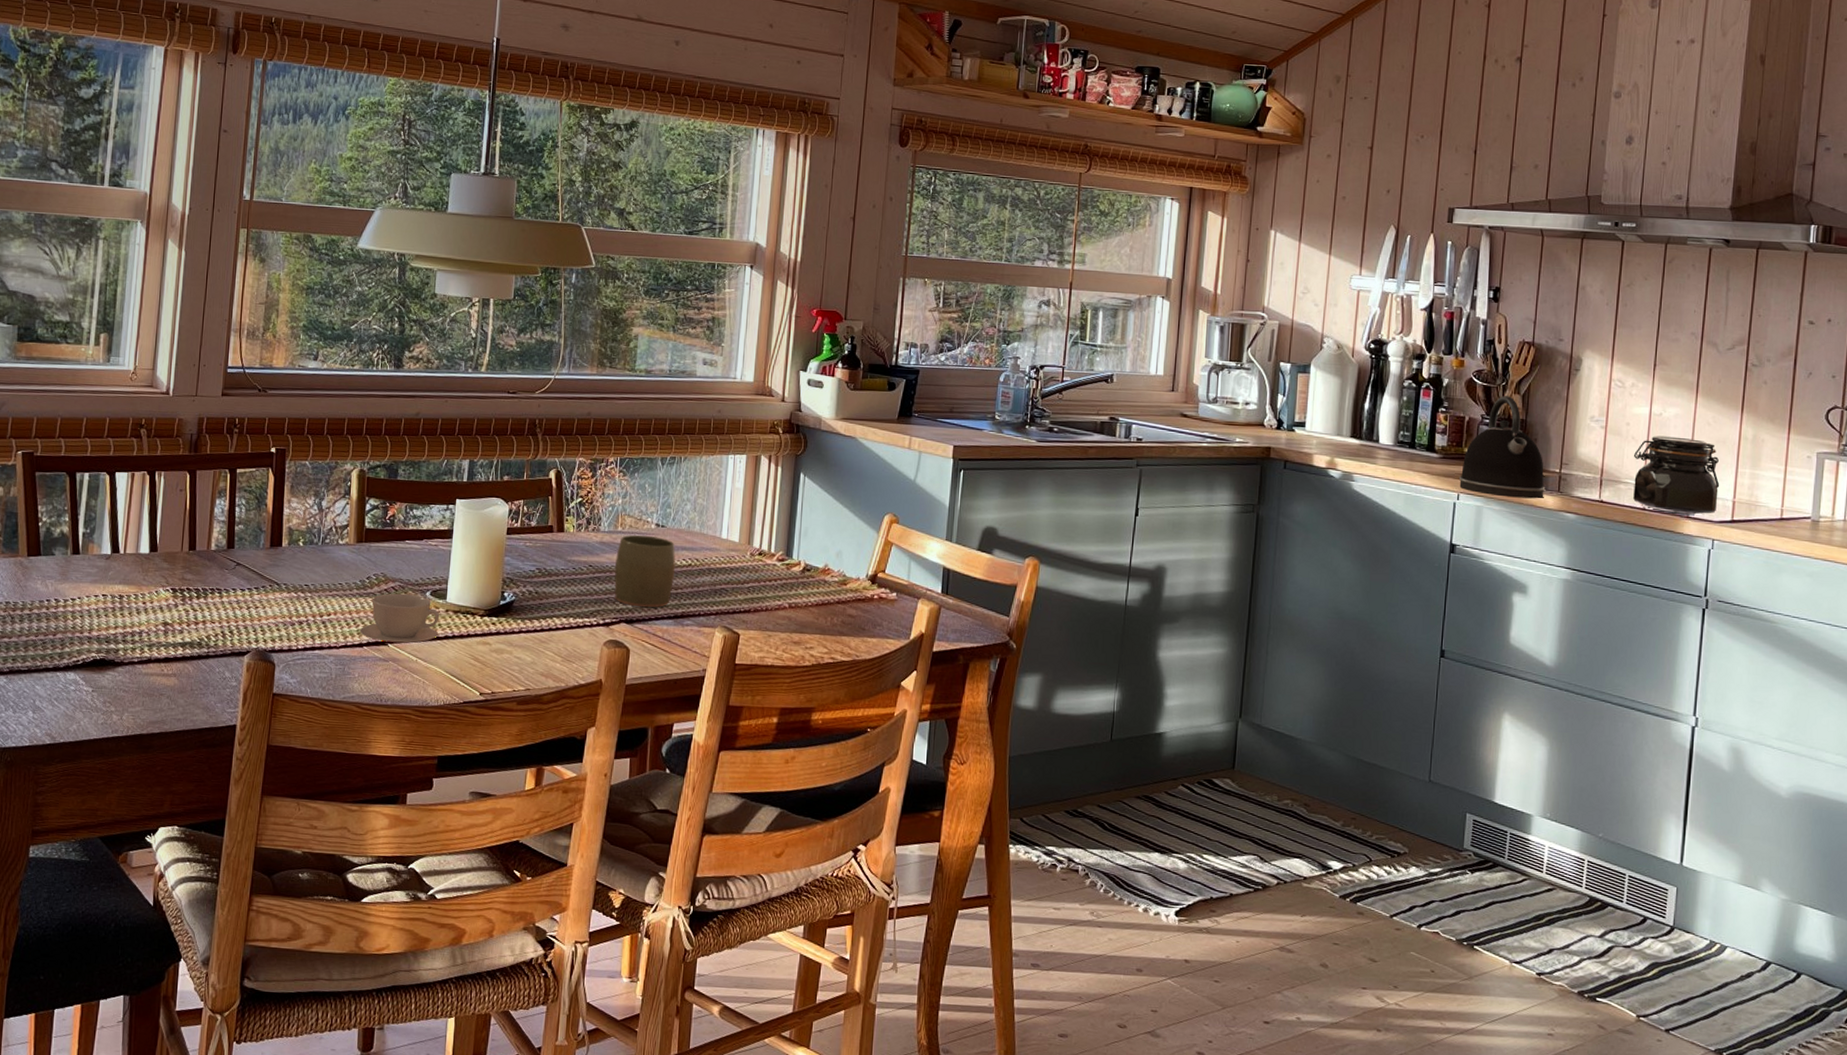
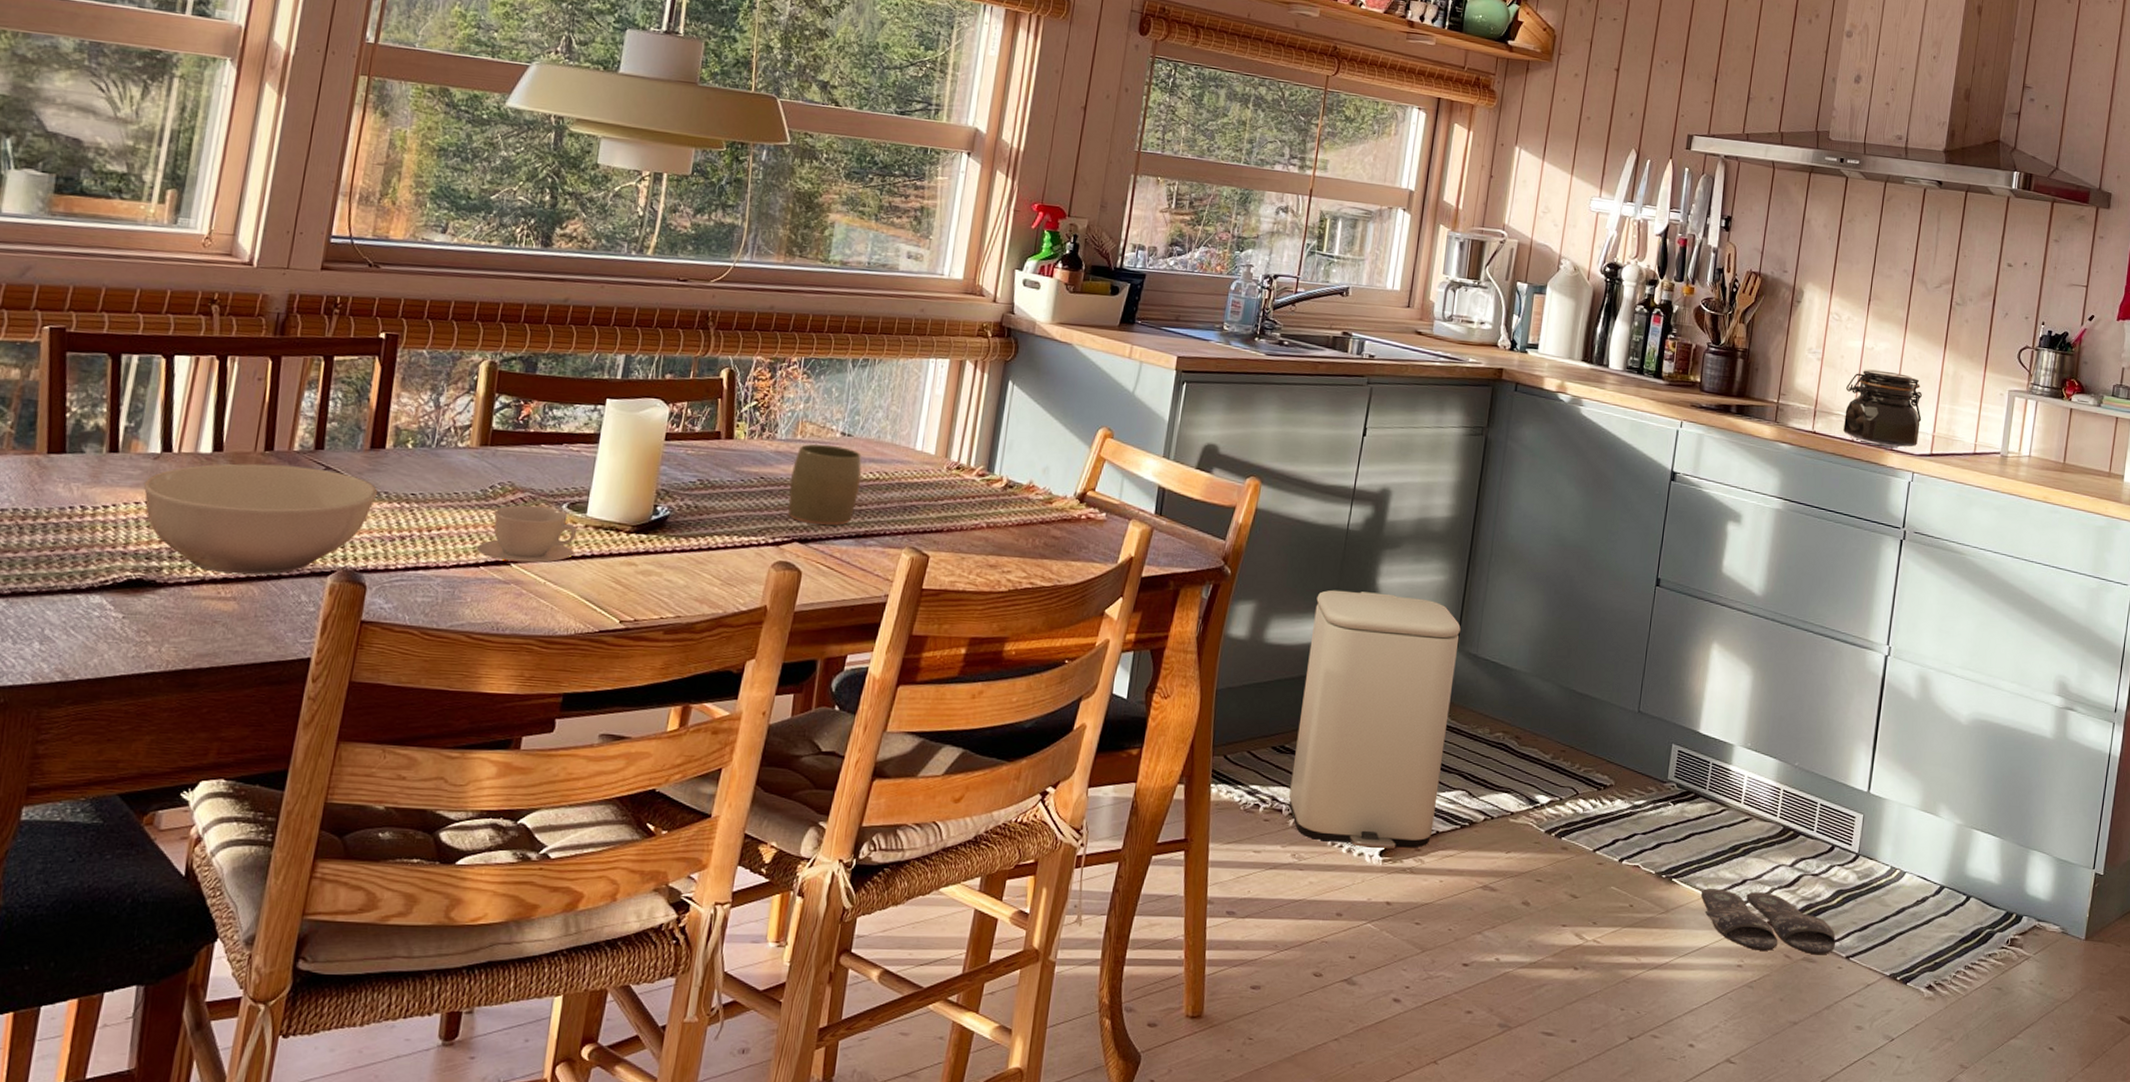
bowl: none [100,561,279,655] -> present [143,463,378,575]
pedal bin: none [1084,662,1243,910] -> present [1289,590,1461,850]
kettle: present [1458,396,1546,499] -> none [1682,324,1764,429]
slippers: none [1506,956,1653,1027] -> present [1701,888,1836,955]

